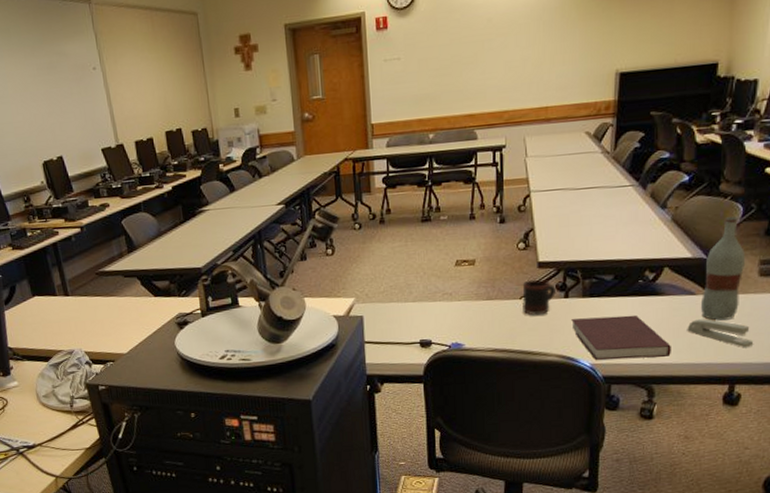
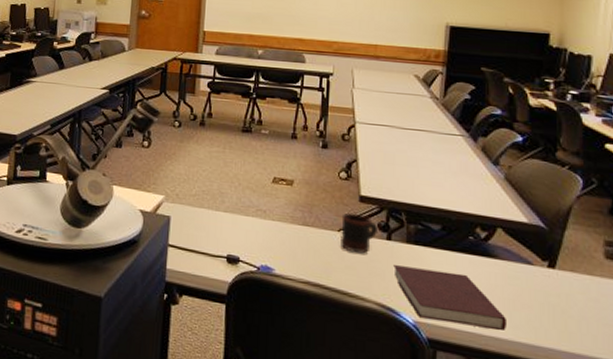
stapler: present [687,319,754,348] -> none [524,293,604,340]
bottle: present [701,216,746,321] -> none [540,186,589,302]

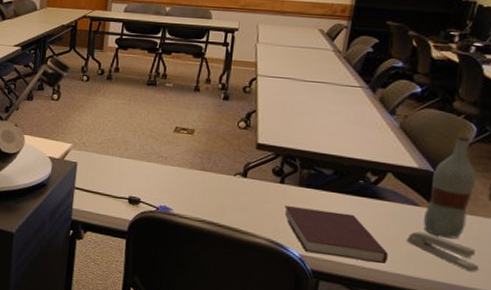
mug: present [341,212,377,254] -> none [236,159,272,196]
stapler: none [524,293,604,340] -> present [406,231,480,272]
bottle: none [540,186,589,302] -> present [424,134,477,239]

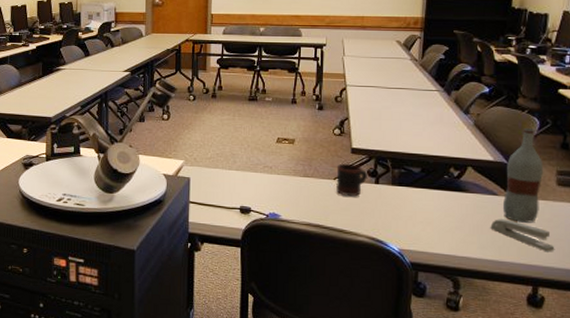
mug: none [236,159,272,196] -> present [336,163,367,197]
notebook: present [284,206,388,264] -> none [381,204,476,251]

